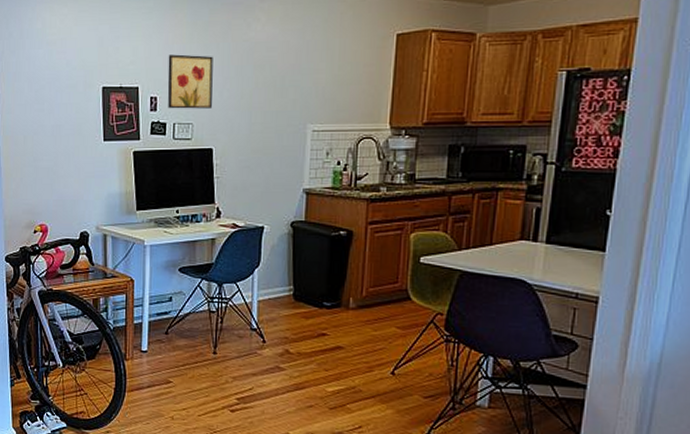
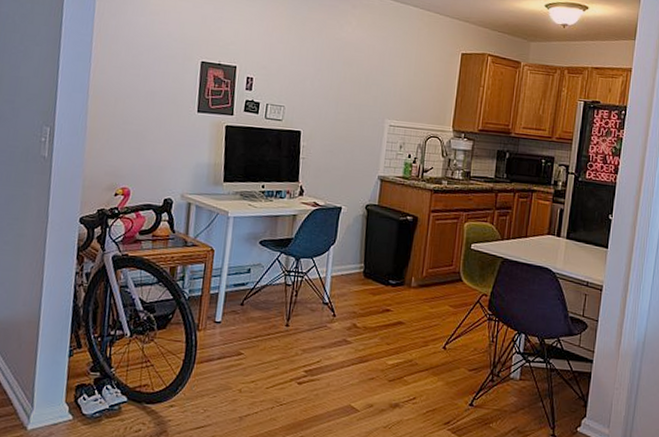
wall art: present [167,54,213,109] -> none [263,41,308,95]

